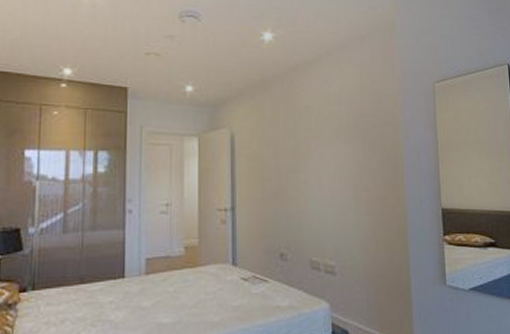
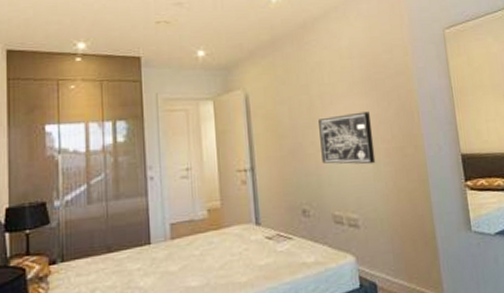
wall art: none [303,159,357,212] -> present [318,111,376,165]

